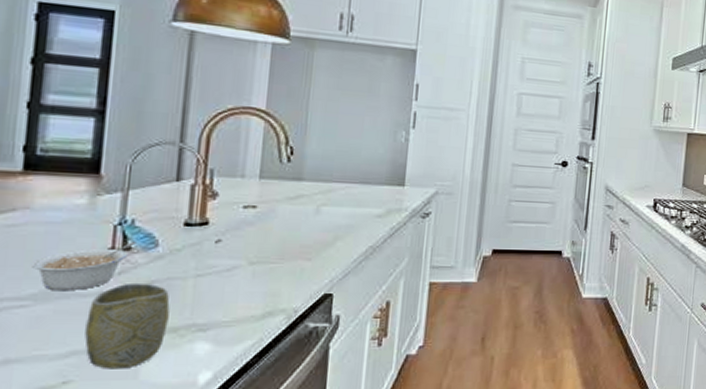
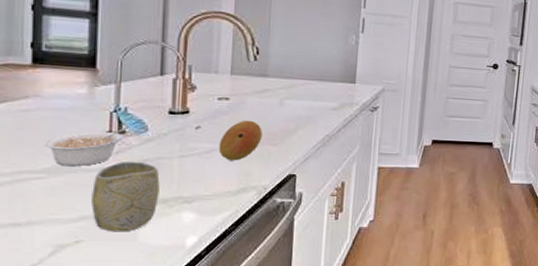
fruit: none [241,231,295,279] -> present [218,120,262,161]

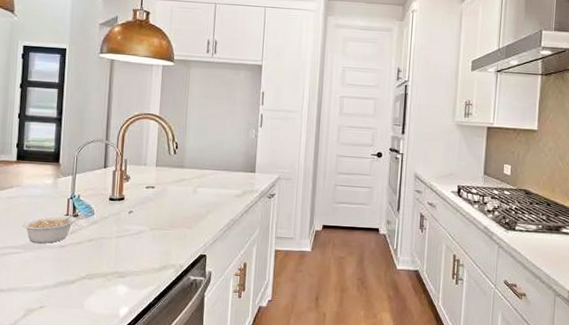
cup: present [91,161,160,232] -> none [52,240,102,301]
fruit: present [218,120,262,161] -> none [145,205,180,241]

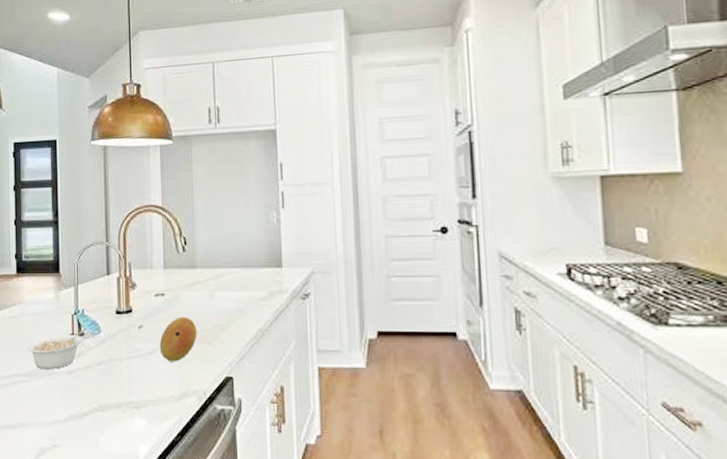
fruit: none [145,205,180,241] -> present [159,316,197,362]

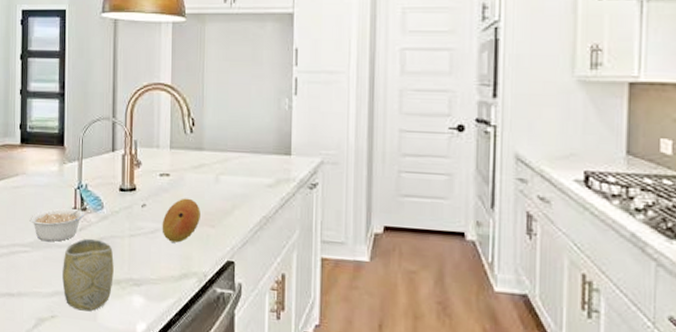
cup: none [62,363,114,438] -> present [62,238,114,311]

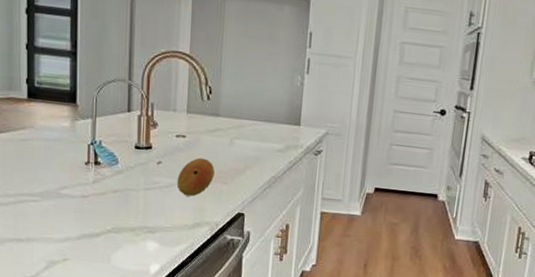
legume: present [29,203,89,242] -> none [39,158,103,193]
cup: present [62,238,114,311] -> none [75,190,128,255]

